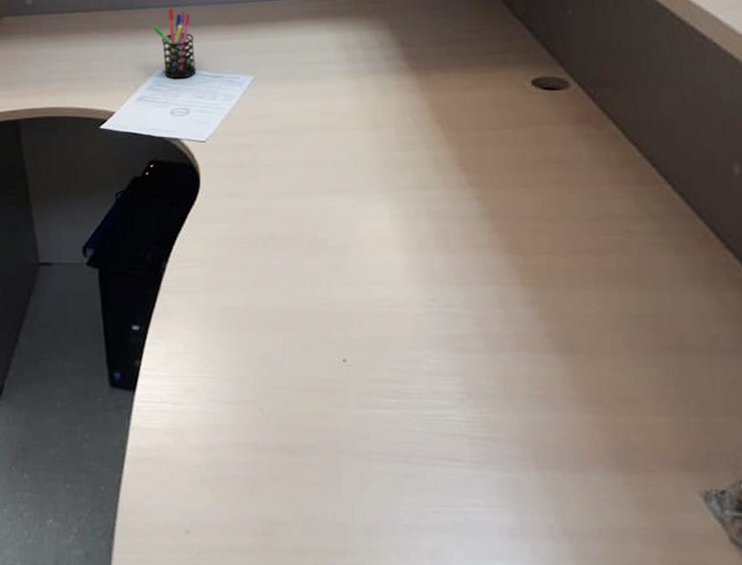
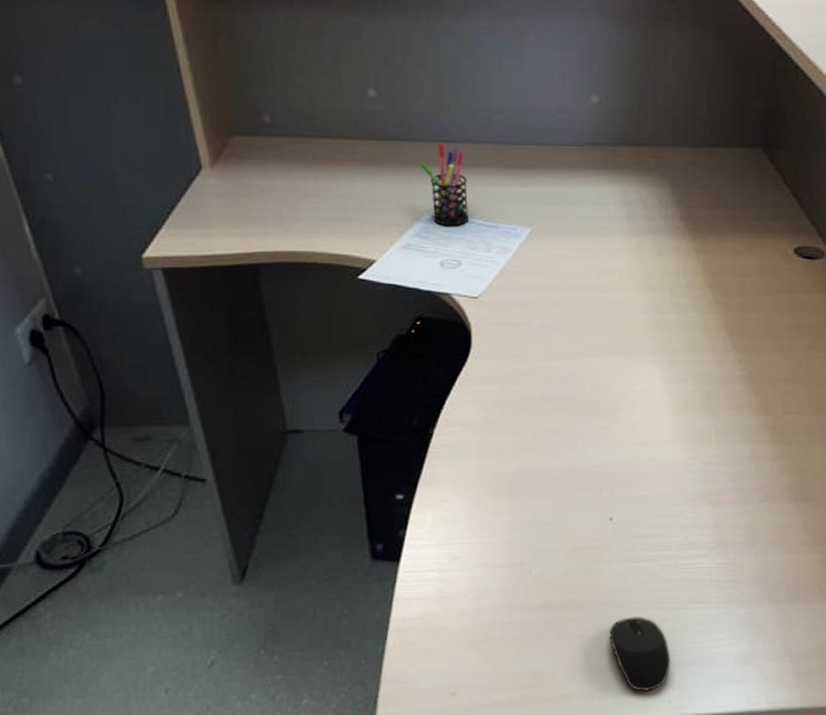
computer mouse: none [348,468,421,557] -> present [609,616,671,692]

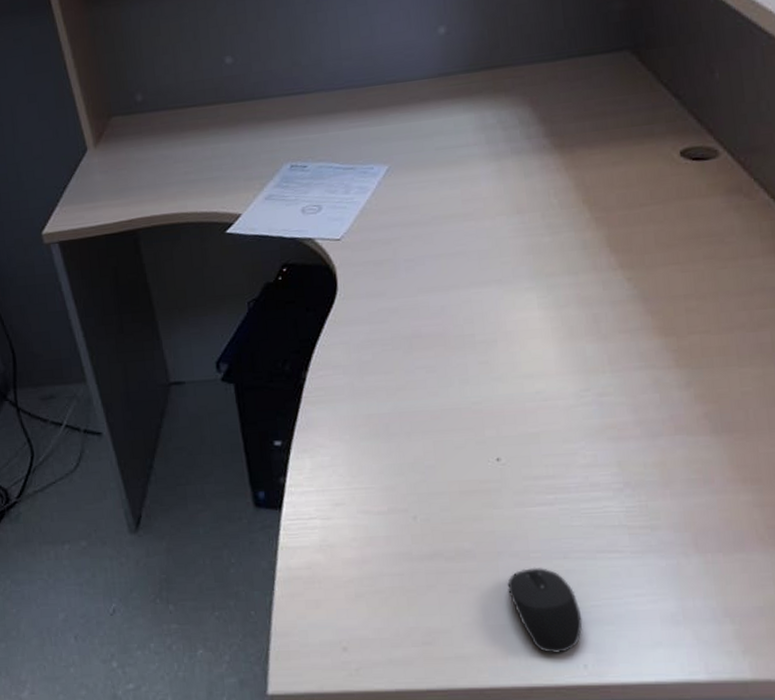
pen holder: present [421,143,470,226] -> none [277,95,327,174]

